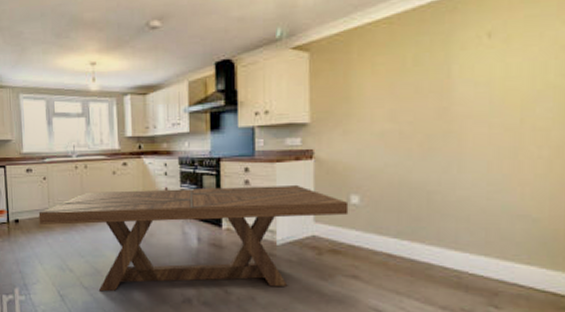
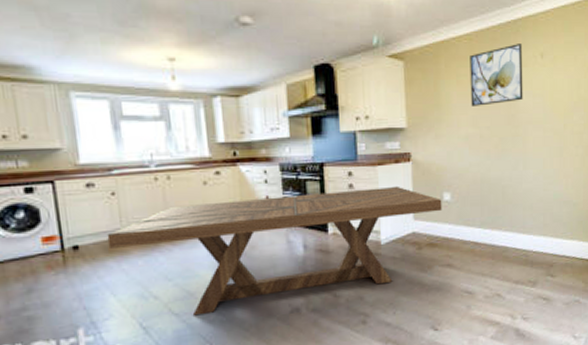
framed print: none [388,23,462,99] -> present [470,44,523,106]

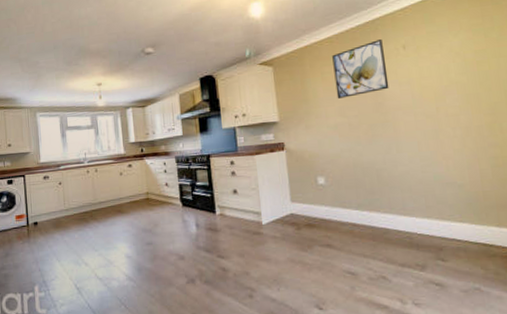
dining table: present [107,185,442,316] -> none [55,172,318,281]

